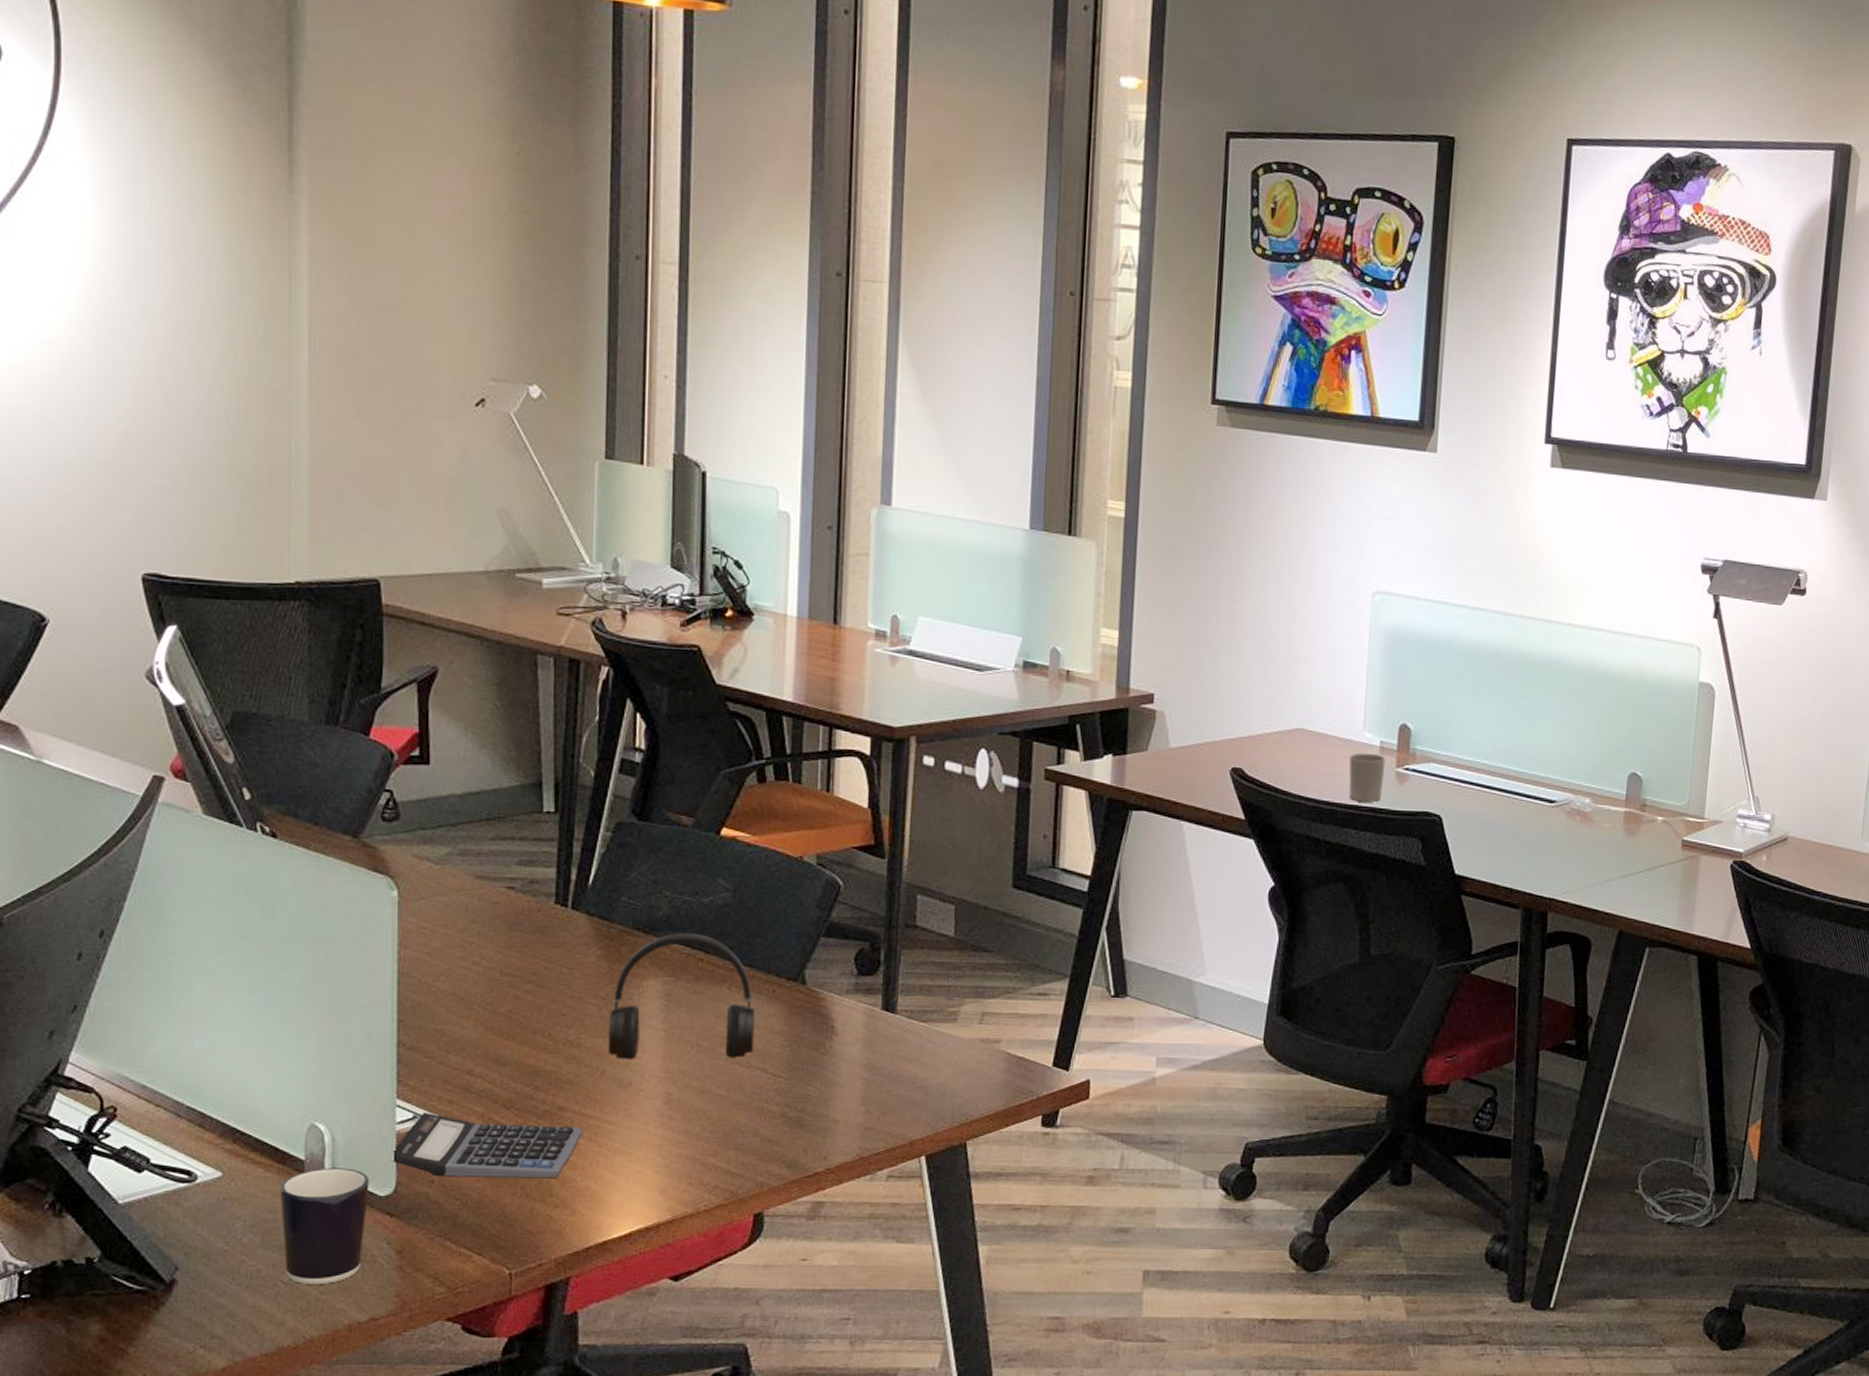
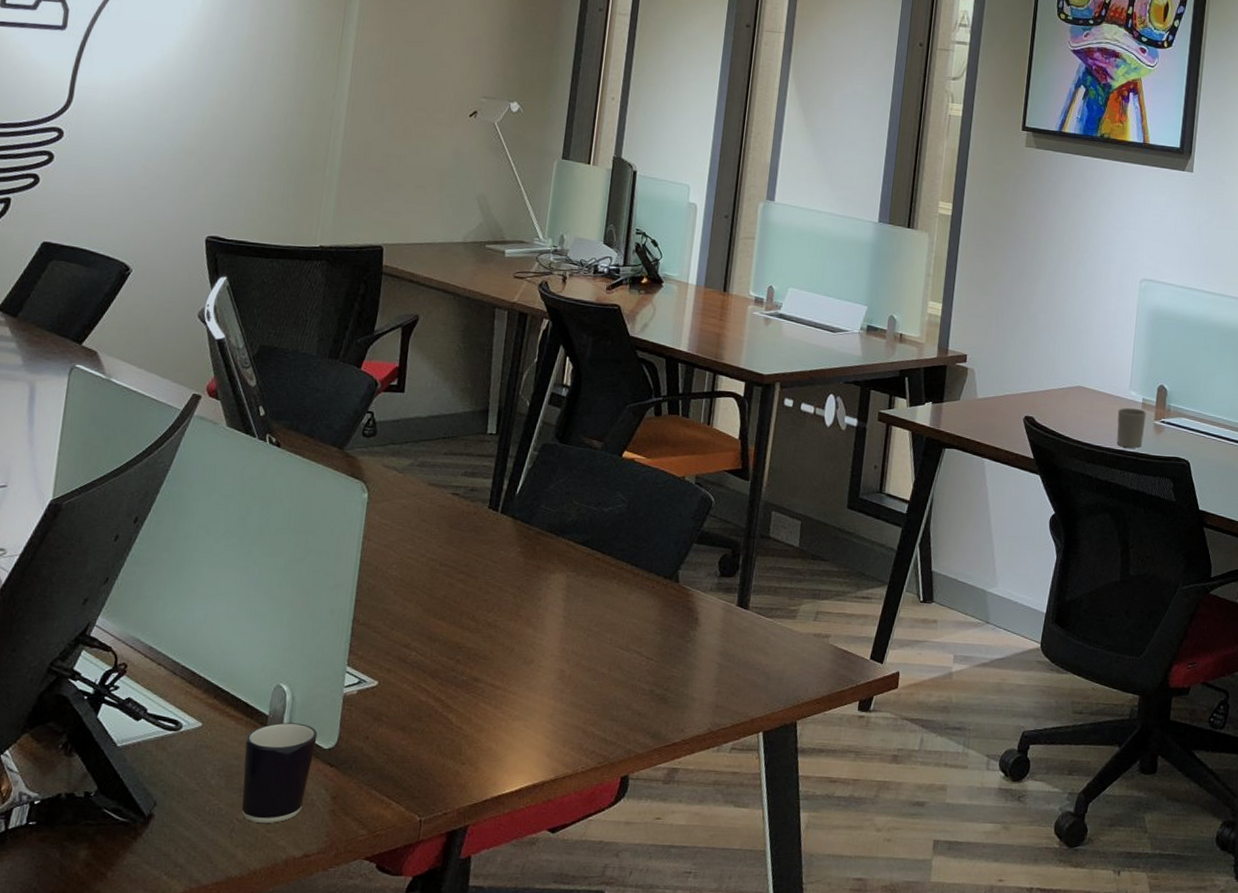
calculator: present [391,1113,583,1179] -> none [336,679,492,740]
headphones: present [608,932,756,1060] -> none [517,536,637,642]

